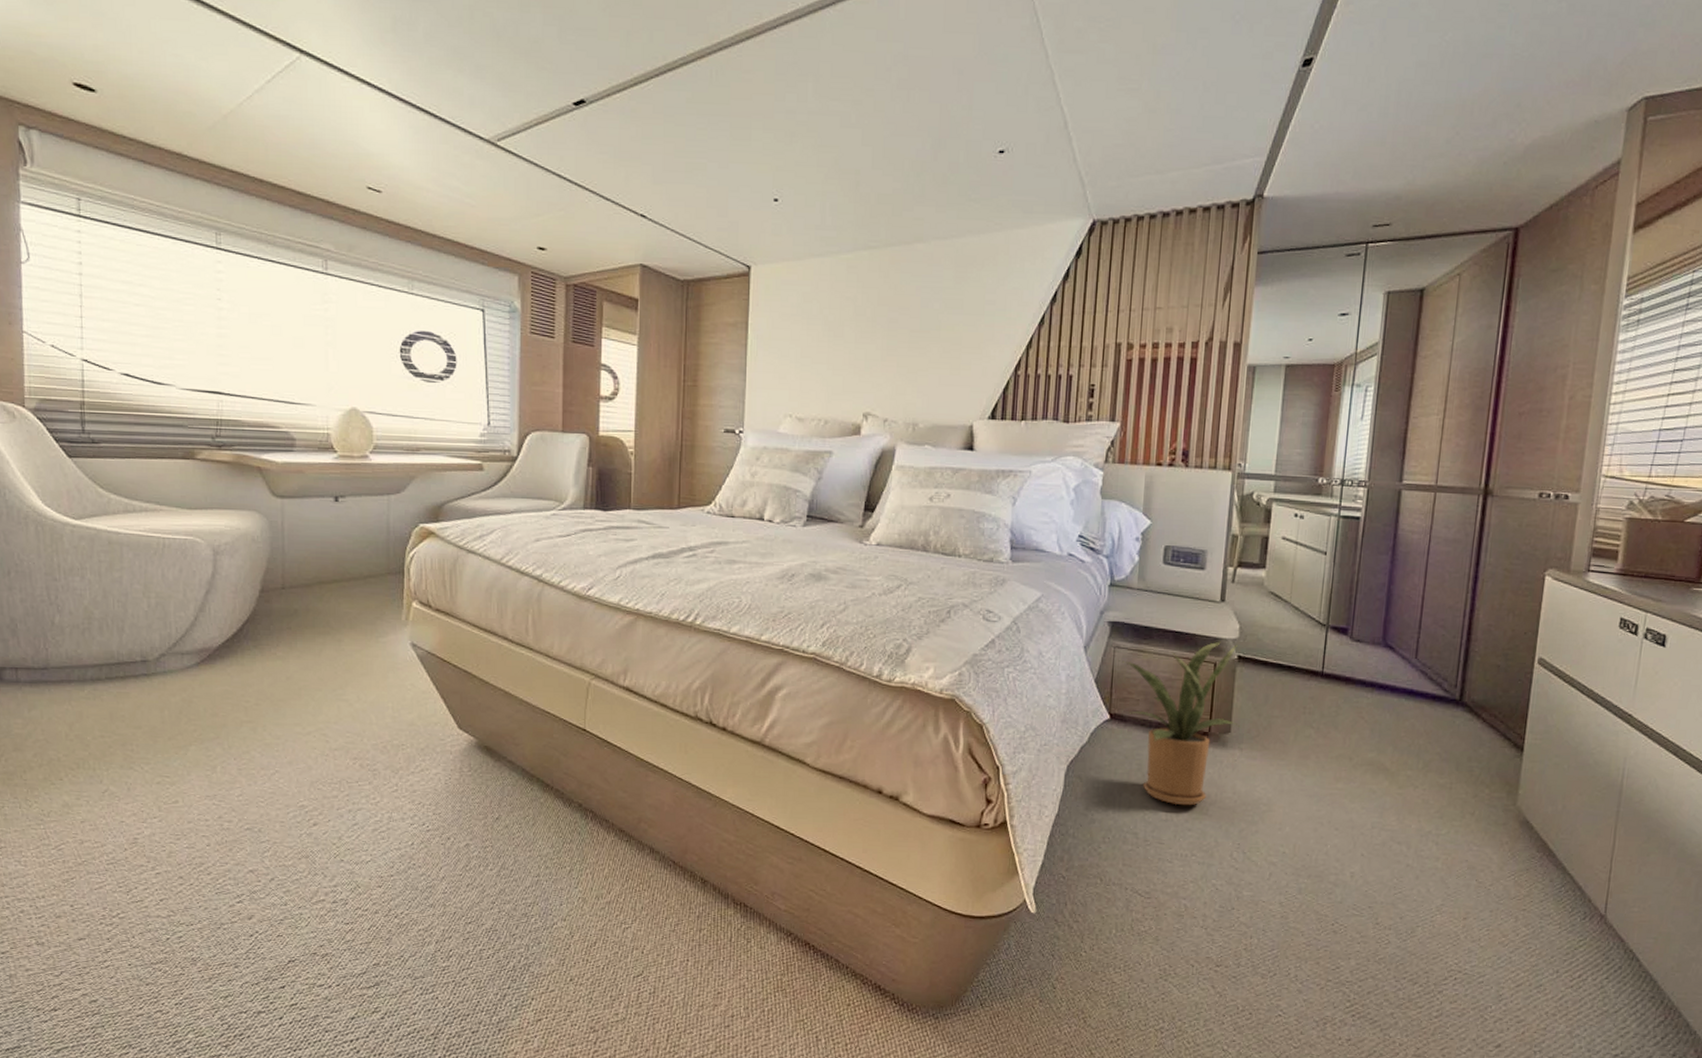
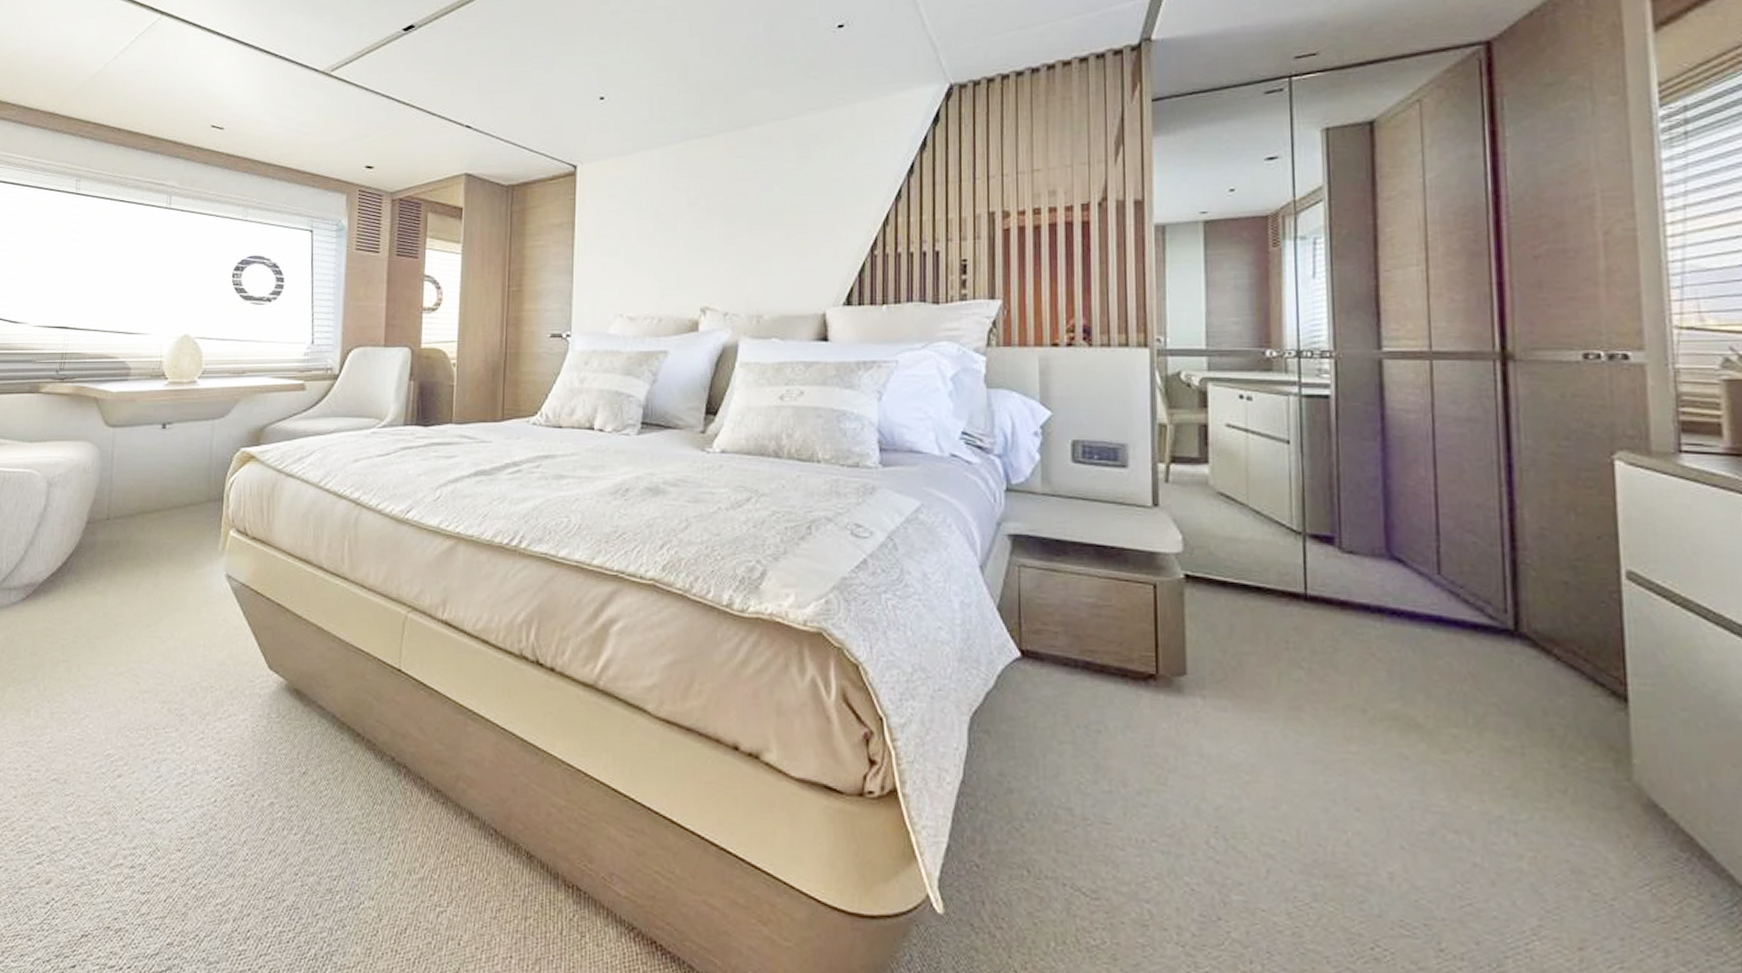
house plant: present [1118,641,1240,806] -> none [1025,556,1198,773]

